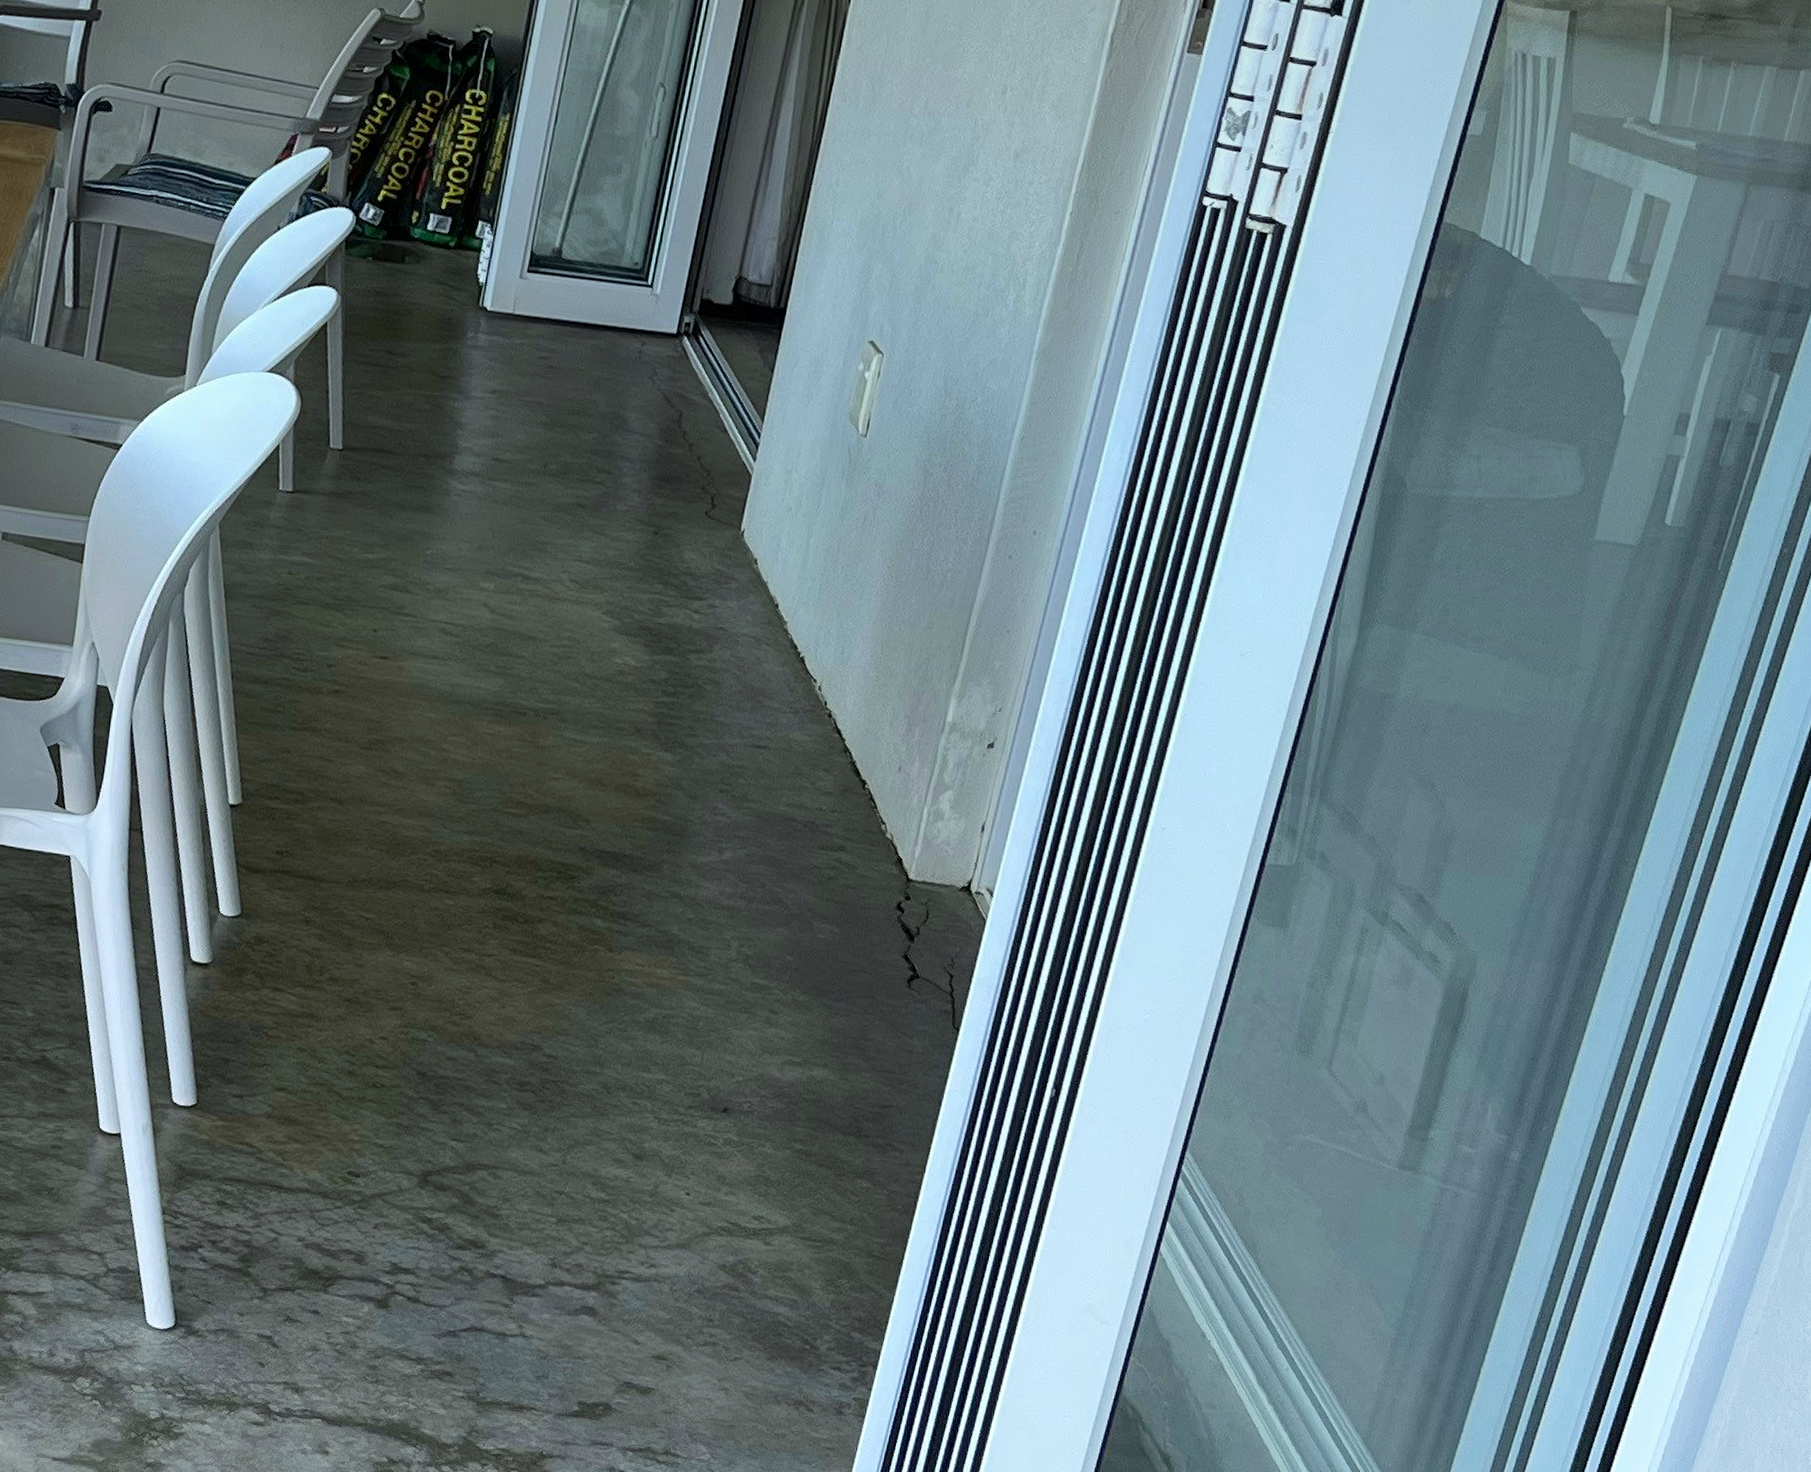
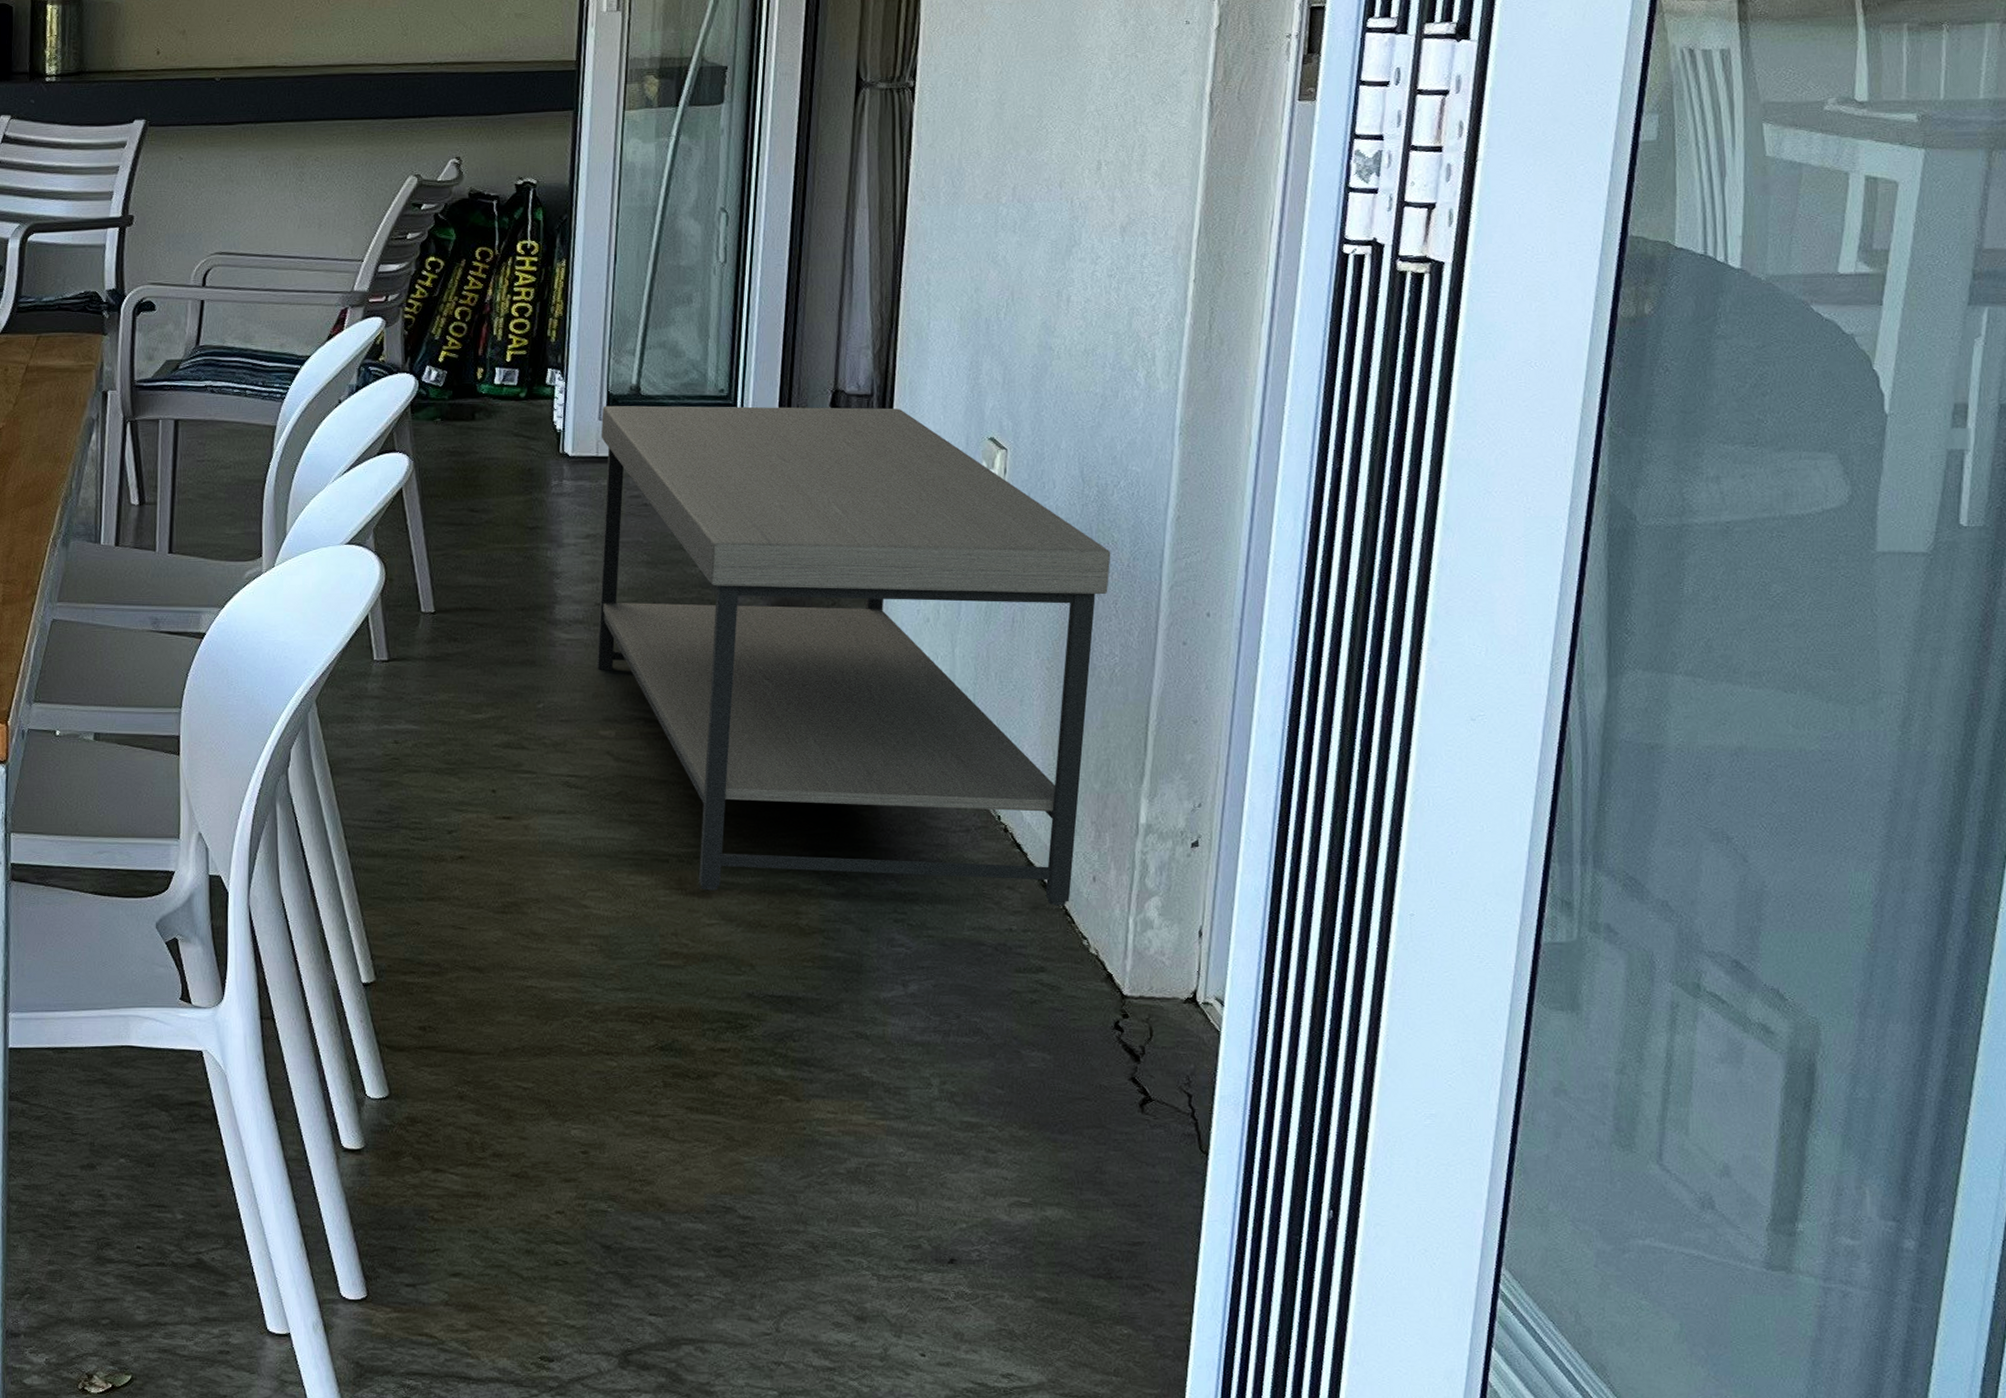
storage bench: none [486,264,960,791] -> present [596,405,1111,906]

